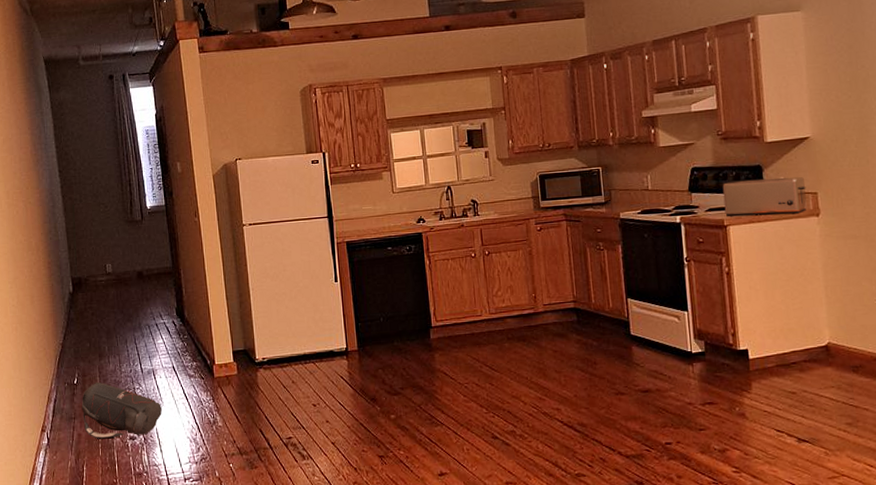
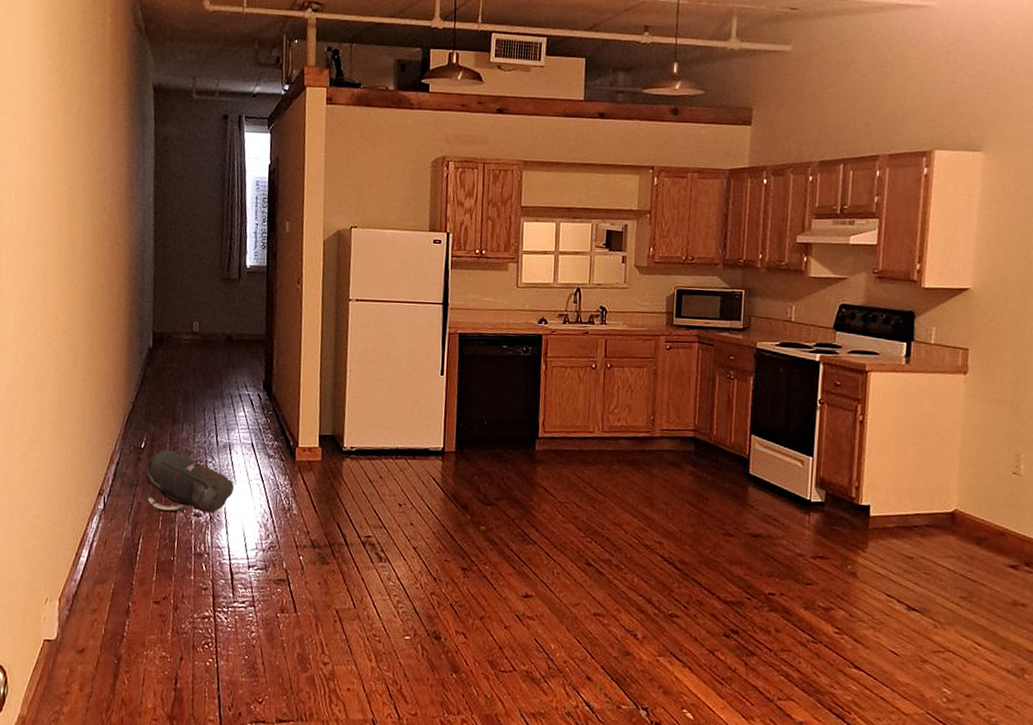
toaster: present [722,176,807,217] -> none [868,324,958,370]

